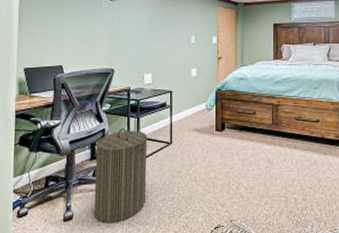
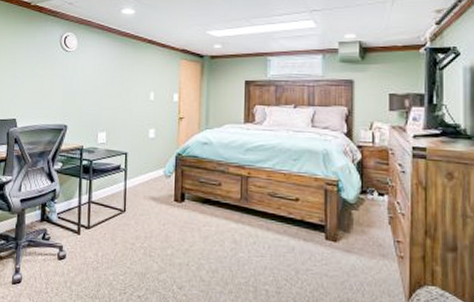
laundry hamper: present [94,128,148,223] -> none [42,190,100,293]

